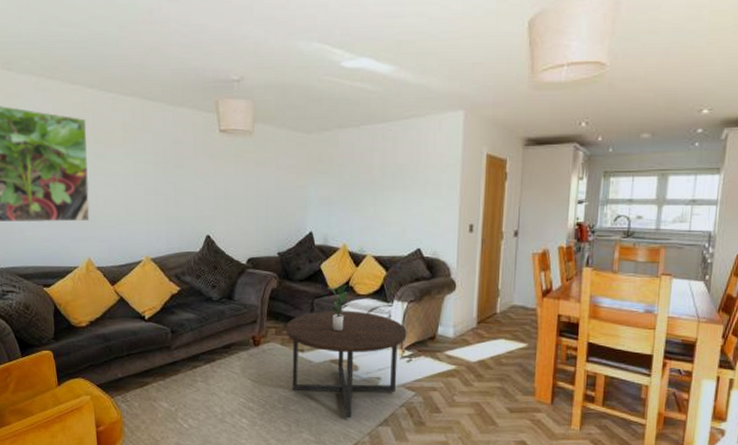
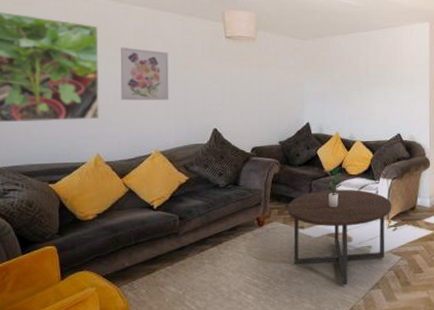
wall art: none [109,142,160,203] -> present [120,47,169,101]

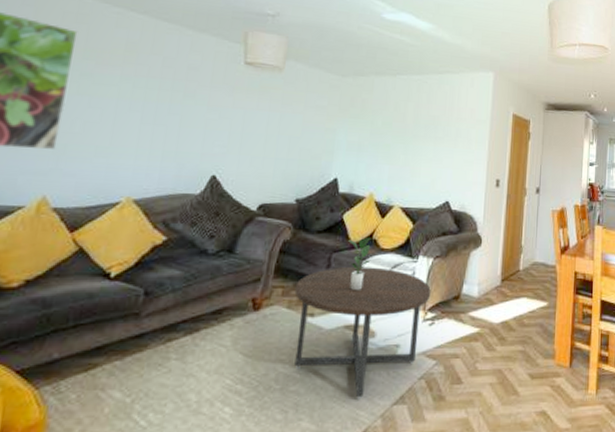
wall art: present [120,47,169,101] -> none [91,61,167,135]

